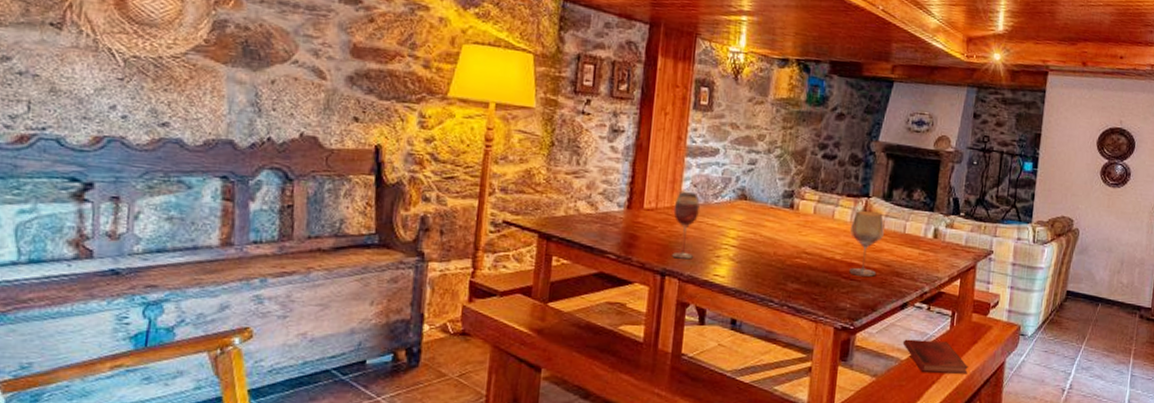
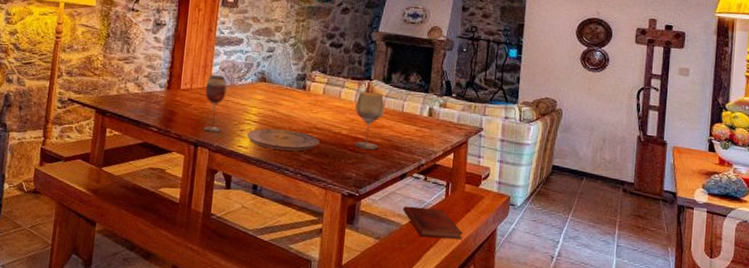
plate: none [725,254,809,280] -> present [247,128,319,151]

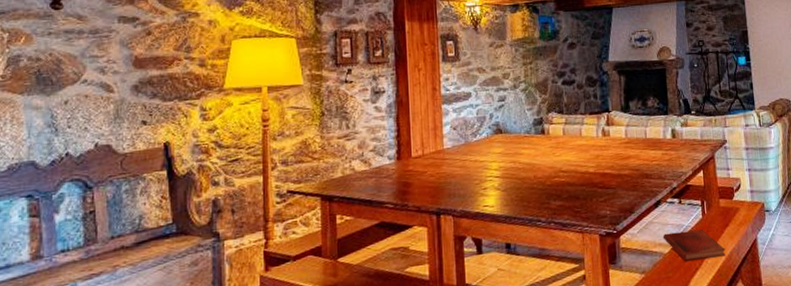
wineglass: present [203,75,227,132] -> none [438,135,463,197]
plate: present [247,128,319,151] -> none [491,178,568,203]
wine glass: present [354,91,386,150] -> none [597,123,629,184]

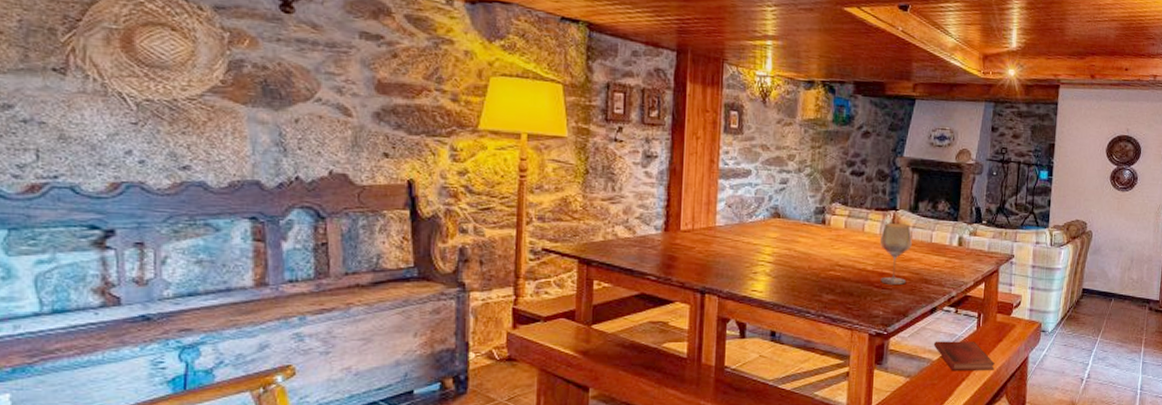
wine glass: none [597,123,629,184] -> present [879,222,913,285]

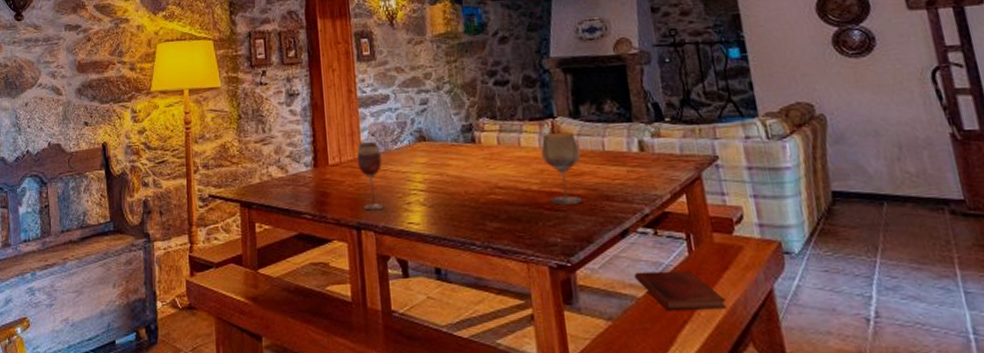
wineglass: none [710,213,736,277] -> present [356,142,384,211]

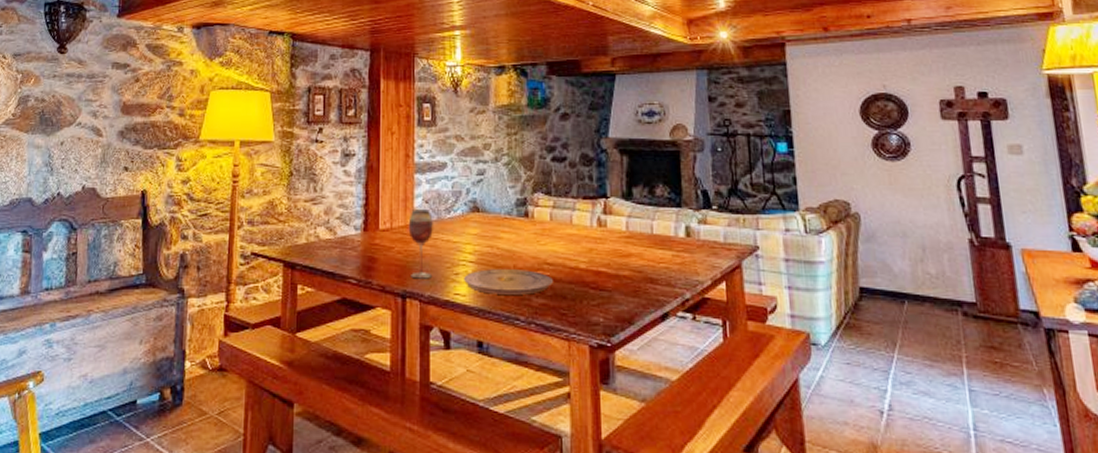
plate: none [416,195,506,221] -> present [464,269,553,295]
wine glass: present [540,132,583,205] -> none [591,212,631,285]
diary: present [634,270,727,310] -> none [670,355,754,396]

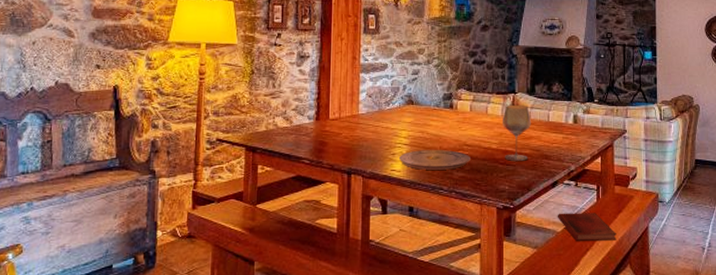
wineglass: present [408,209,434,279] -> none [354,102,376,159]
wine glass: none [591,212,631,285] -> present [502,104,532,161]
diary: none [670,355,754,396] -> present [557,213,616,241]

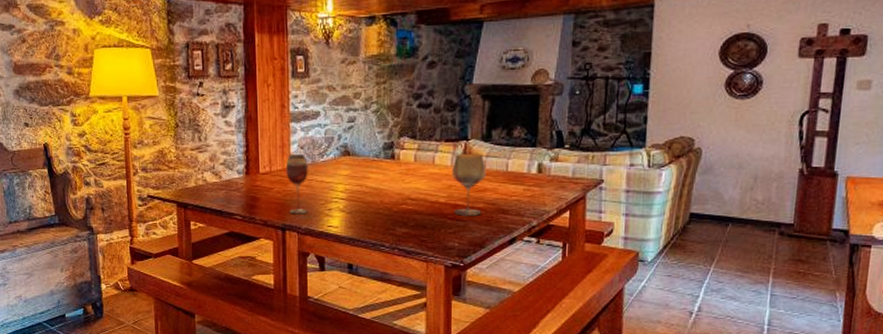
wineglass: none [354,102,376,159] -> present [285,154,309,214]
plate: present [399,150,471,170] -> none [336,205,415,226]
diary: present [557,213,616,241] -> none [514,272,584,302]

